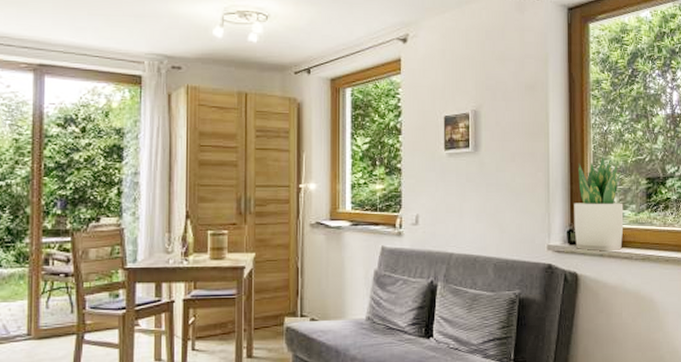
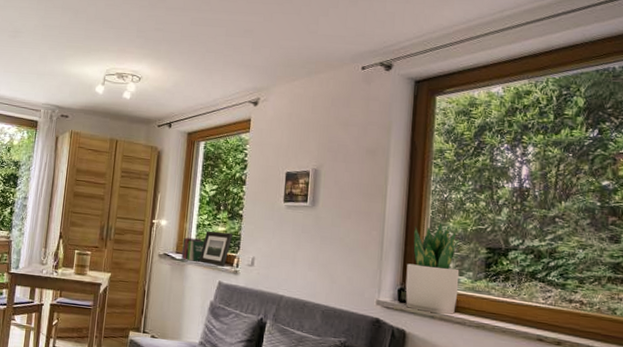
books: none [337,201,362,227] -> present [181,237,205,262]
picture frame: none [356,190,393,230] -> present [198,230,233,267]

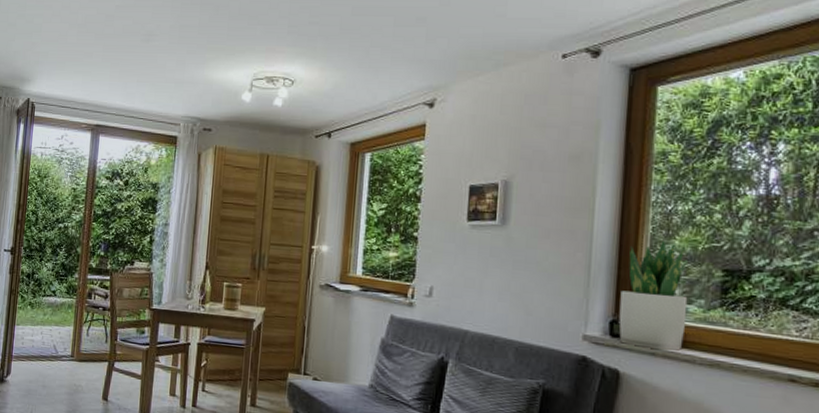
books: present [181,237,205,262] -> none [346,265,373,293]
picture frame: present [198,230,233,267] -> none [366,256,407,298]

